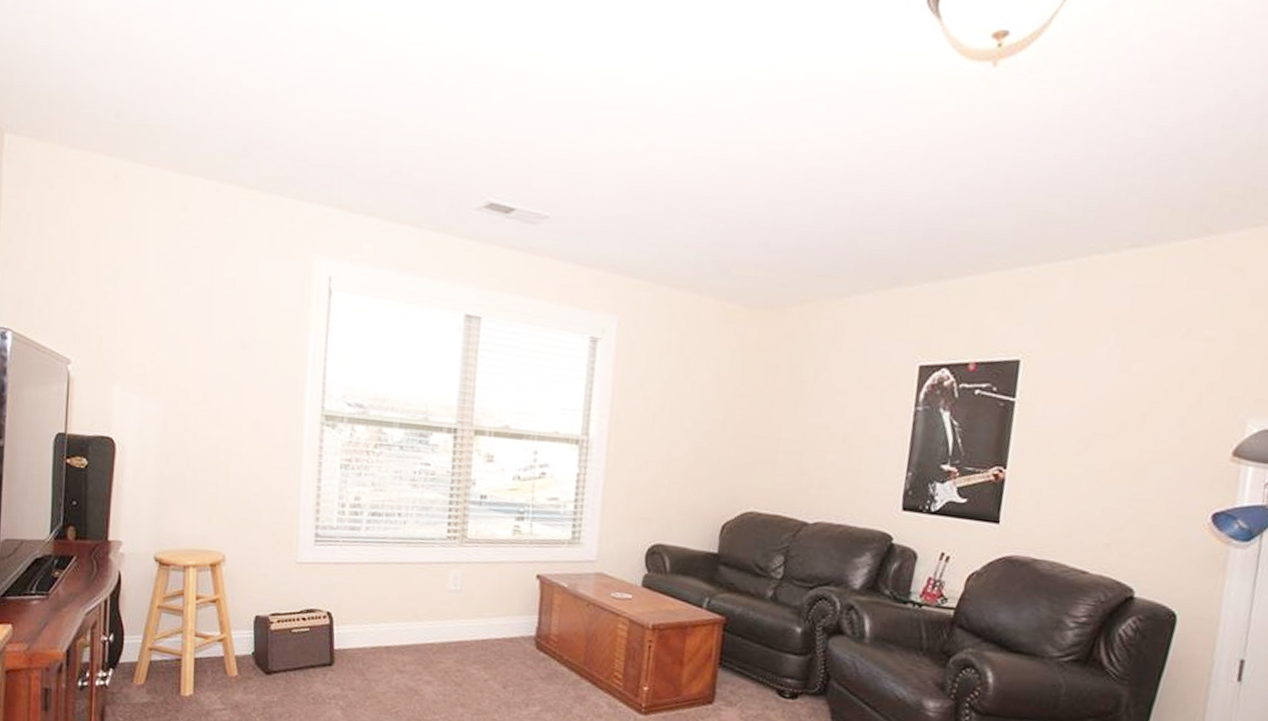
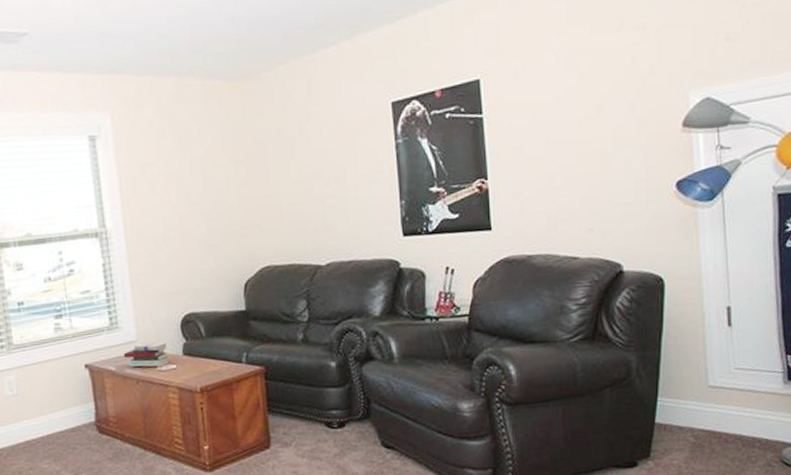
books: none [579,564,627,595] -> present [123,342,169,369]

